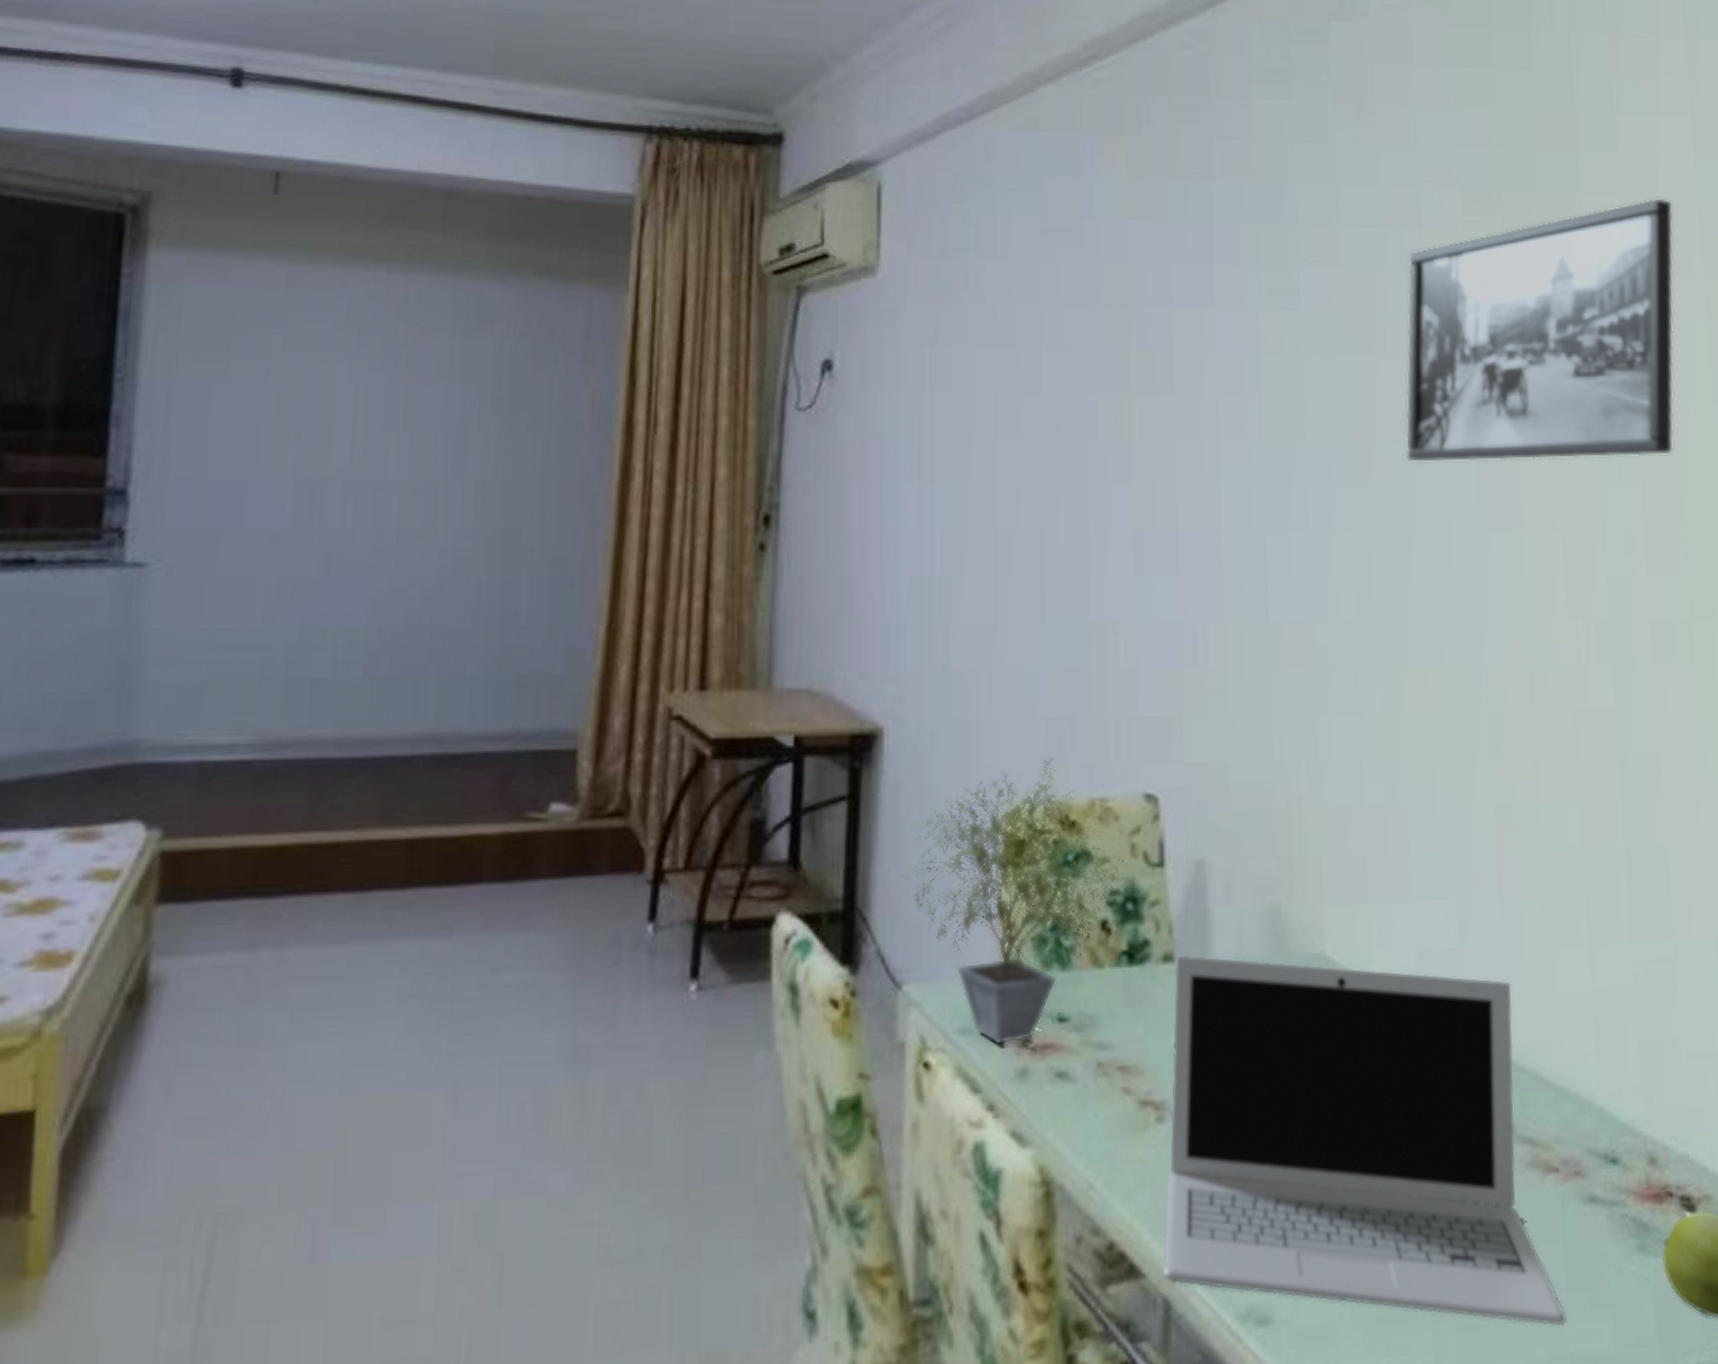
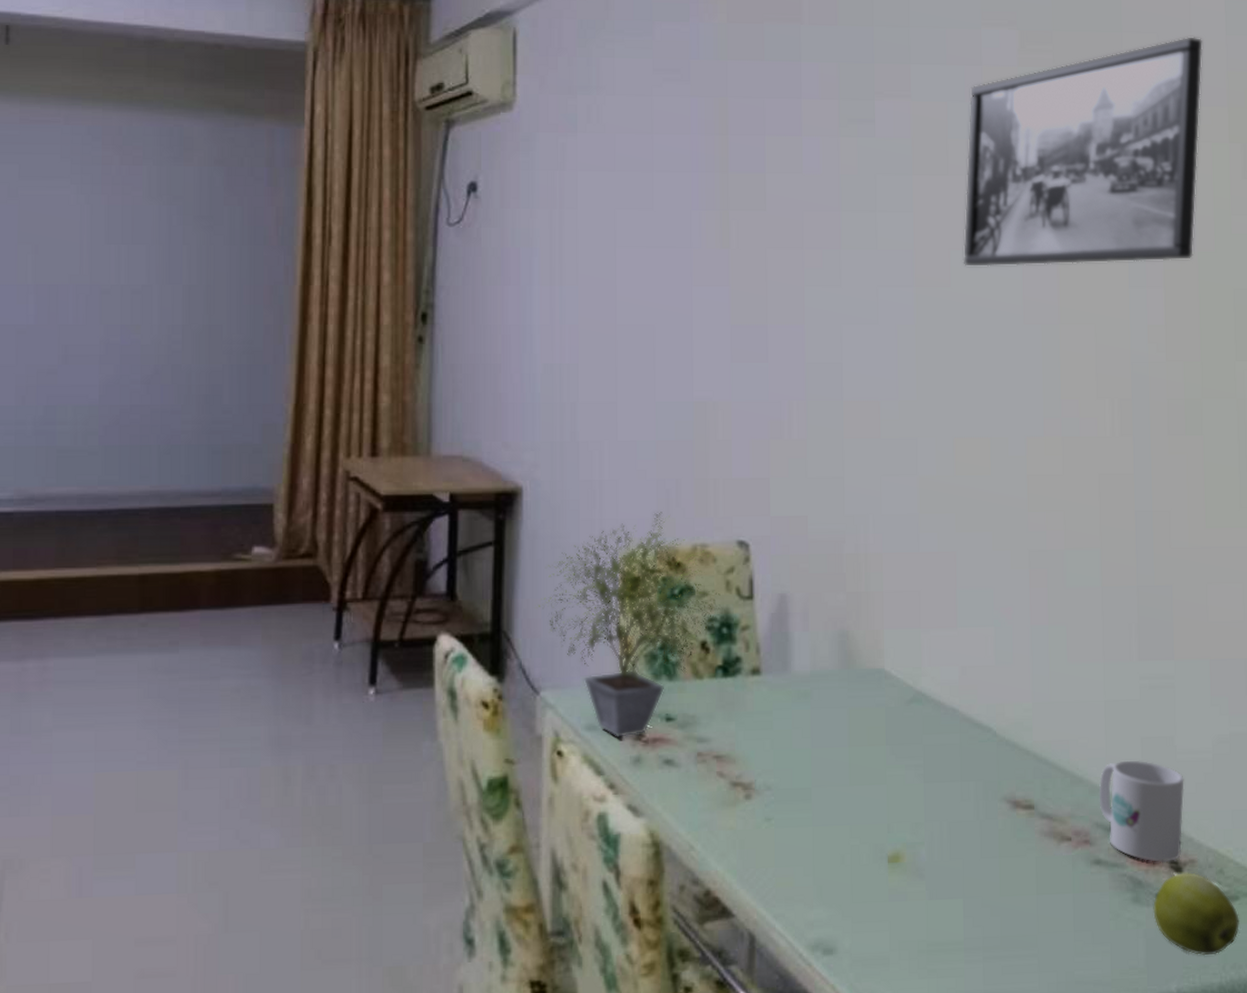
laptop: present [1162,955,1567,1325] -> none [748,669,1073,957]
mug: none [1590,1067,1694,1199] -> present [1099,760,1185,862]

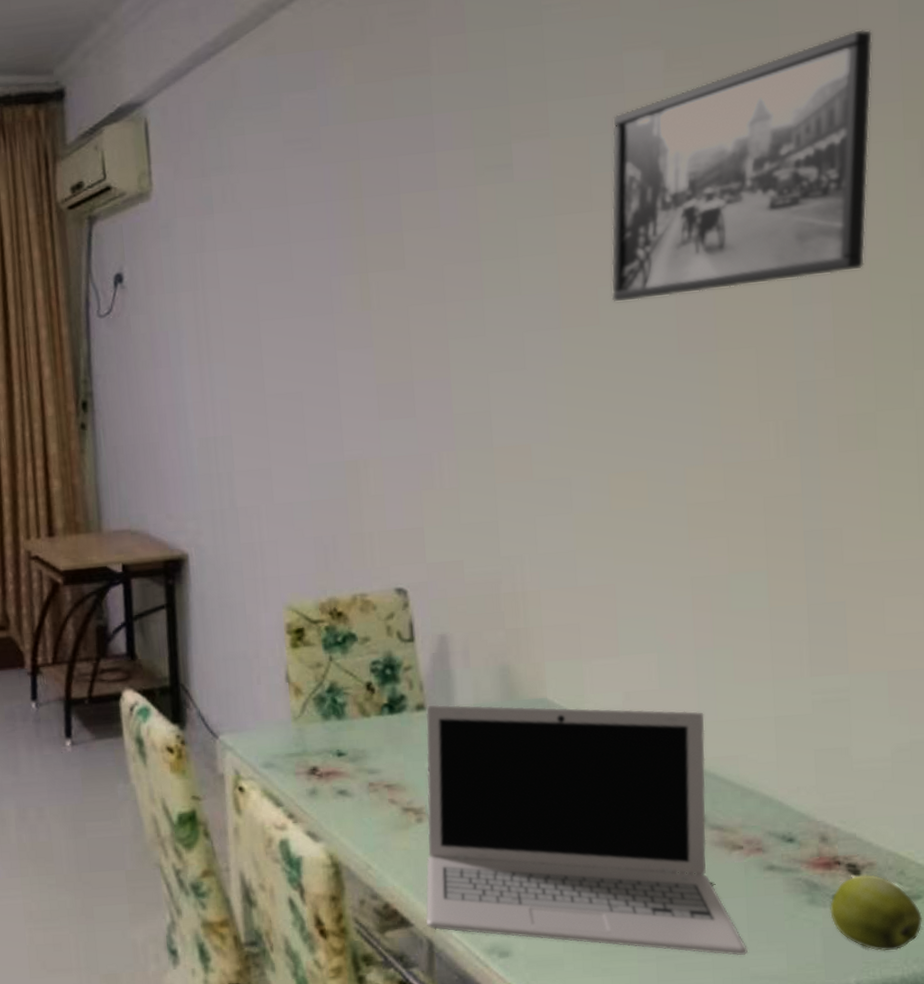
potted plant: present [535,512,725,739] -> none [208,567,388,774]
laptop: none [748,669,1073,957] -> present [425,704,748,955]
mug: present [1099,760,1185,862] -> none [771,771,862,866]

